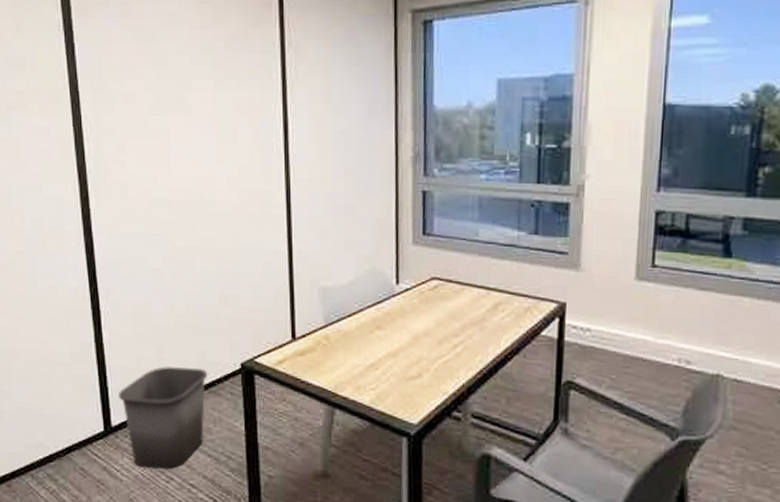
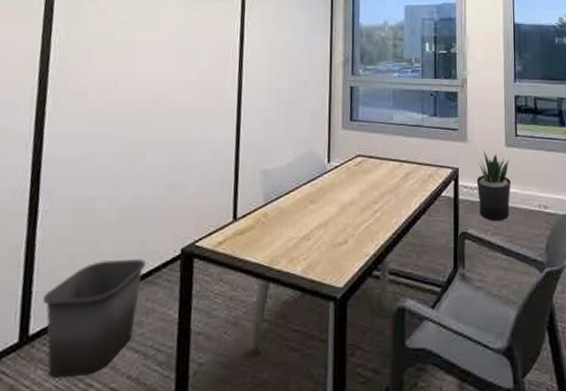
planter: none [590,283,641,373] -> present [476,151,511,221]

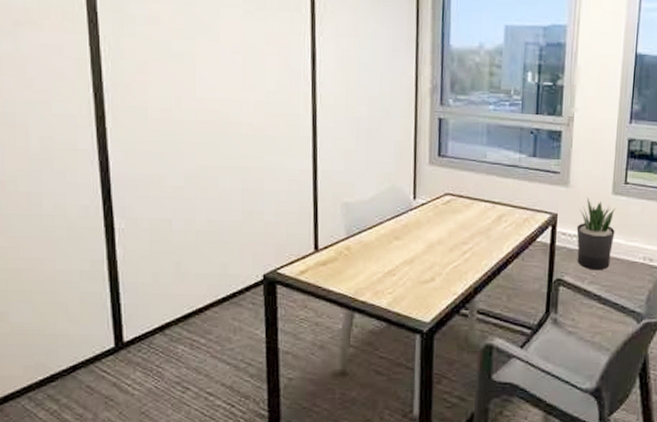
waste bin: present [42,259,147,379] -> none [131,279,230,381]

